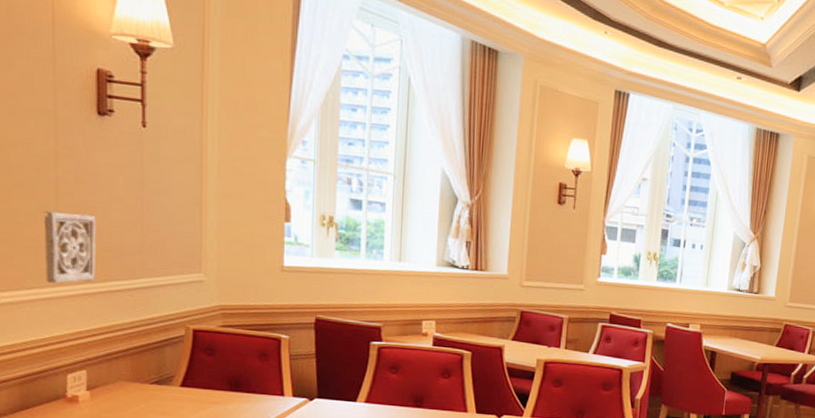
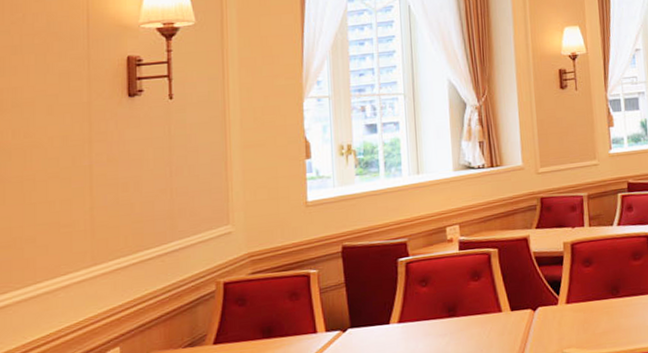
wall ornament: present [43,210,97,284] -> none [78,190,129,265]

